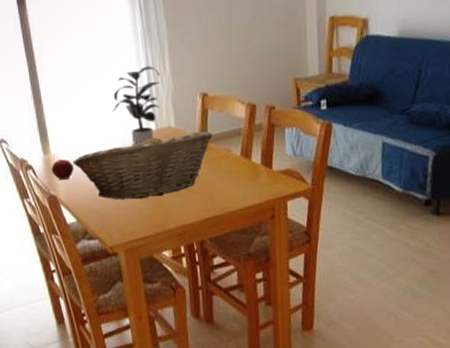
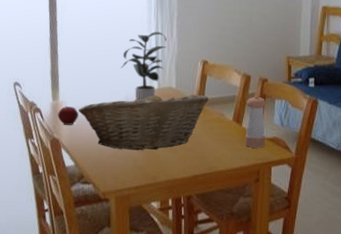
pepper shaker: none [254,125,279,183] -> present [244,95,267,148]

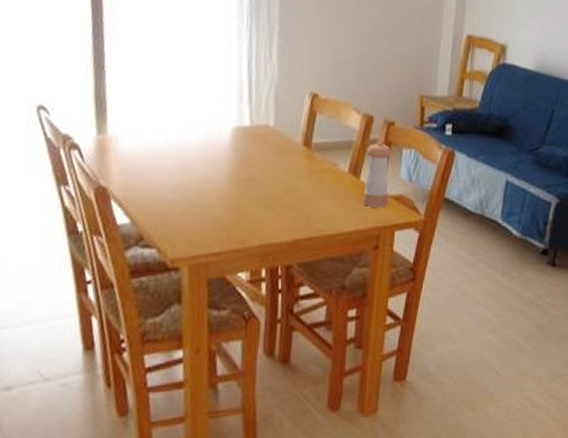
apple: present [57,106,78,126] -> none [105,143,136,170]
fruit basket: present [78,92,209,151] -> none [136,129,318,207]
potted plant: present [121,31,167,101] -> none [198,49,263,141]

